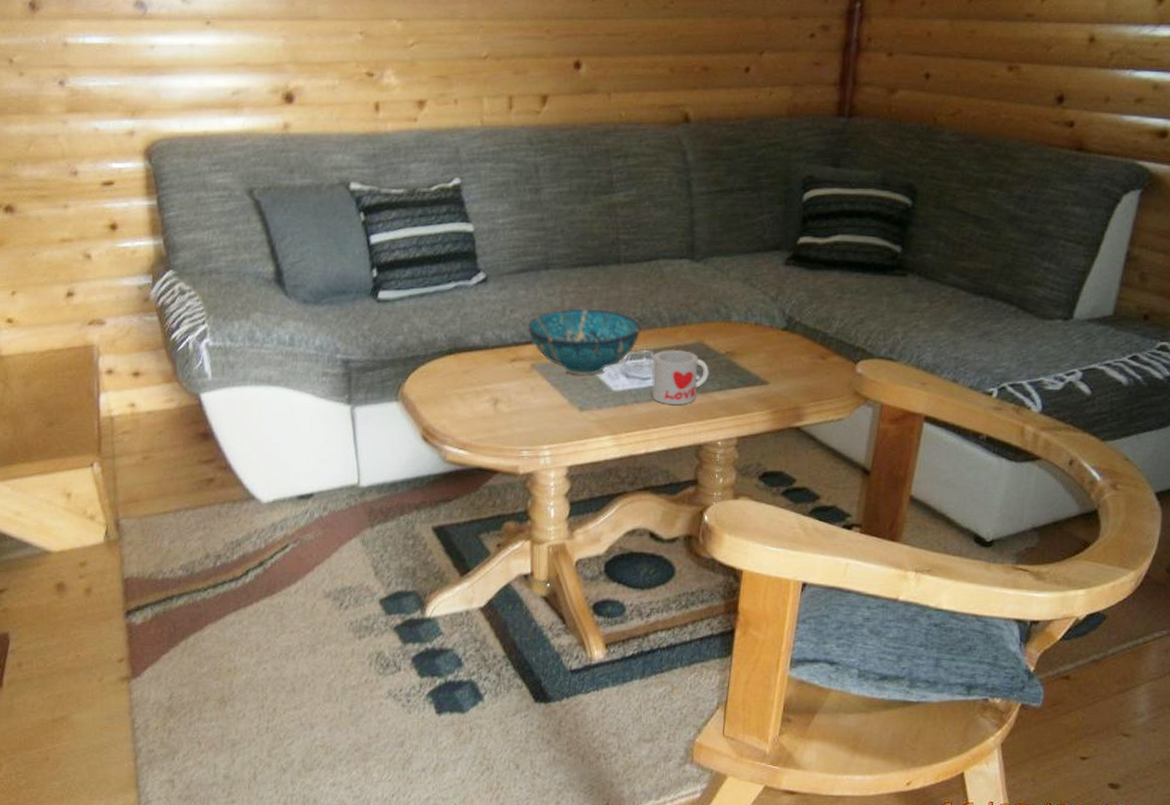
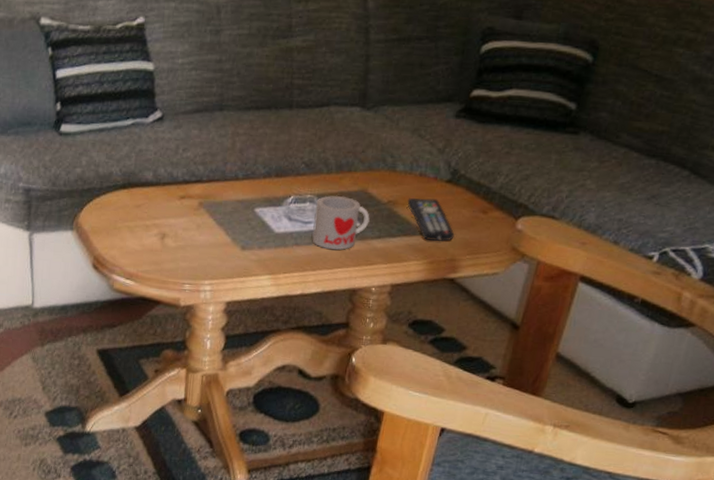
decorative bowl: present [528,308,643,376] -> none [198,150,309,217]
remote control: none [745,347,796,390] -> present [407,198,455,241]

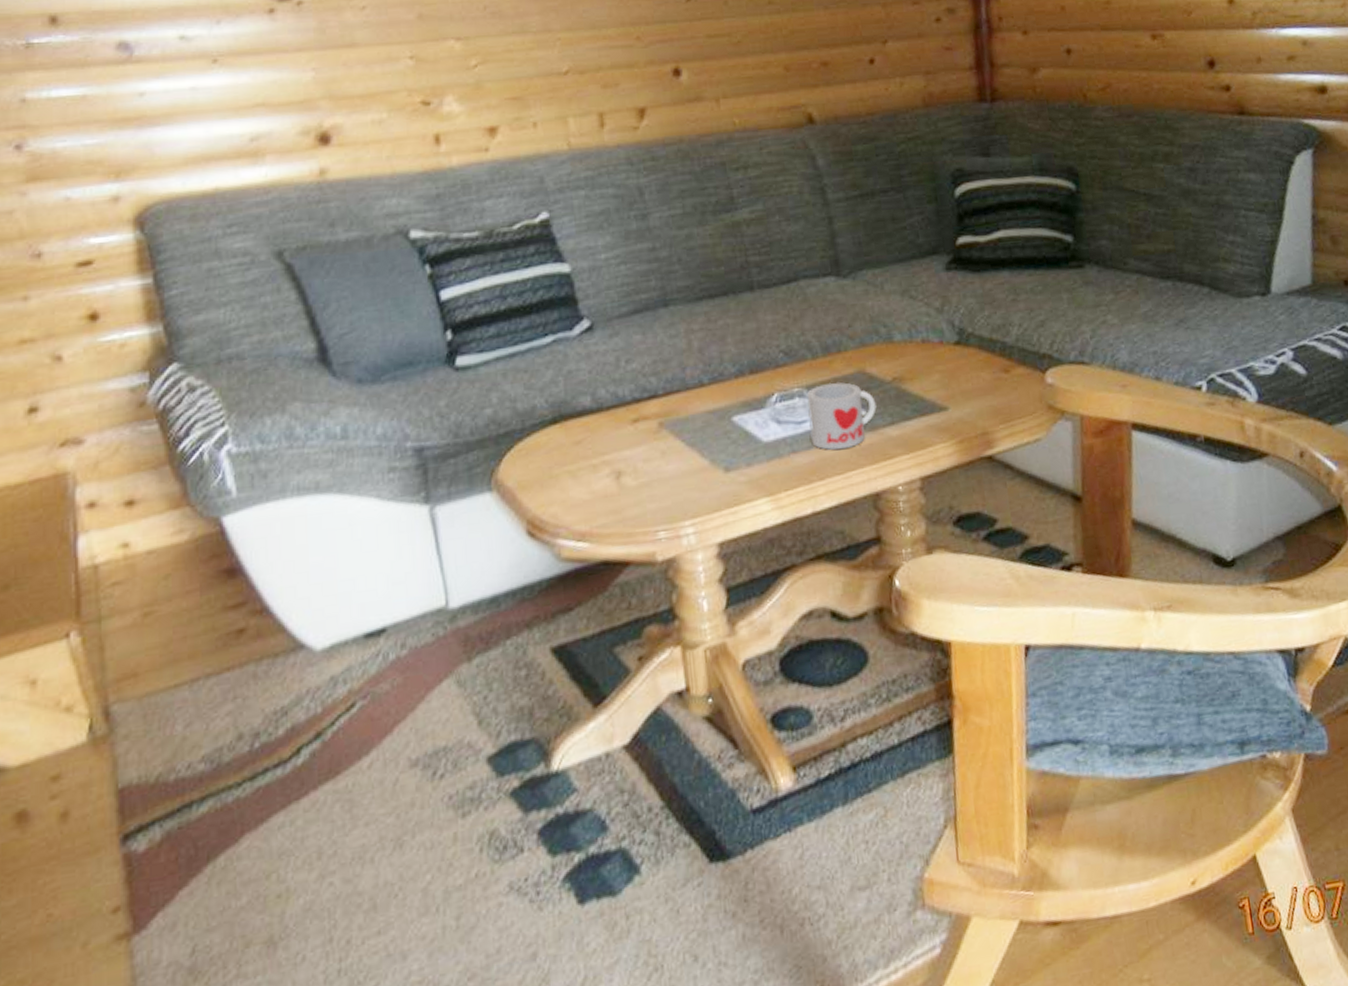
remote control: present [407,198,455,241] -> none [915,366,980,416]

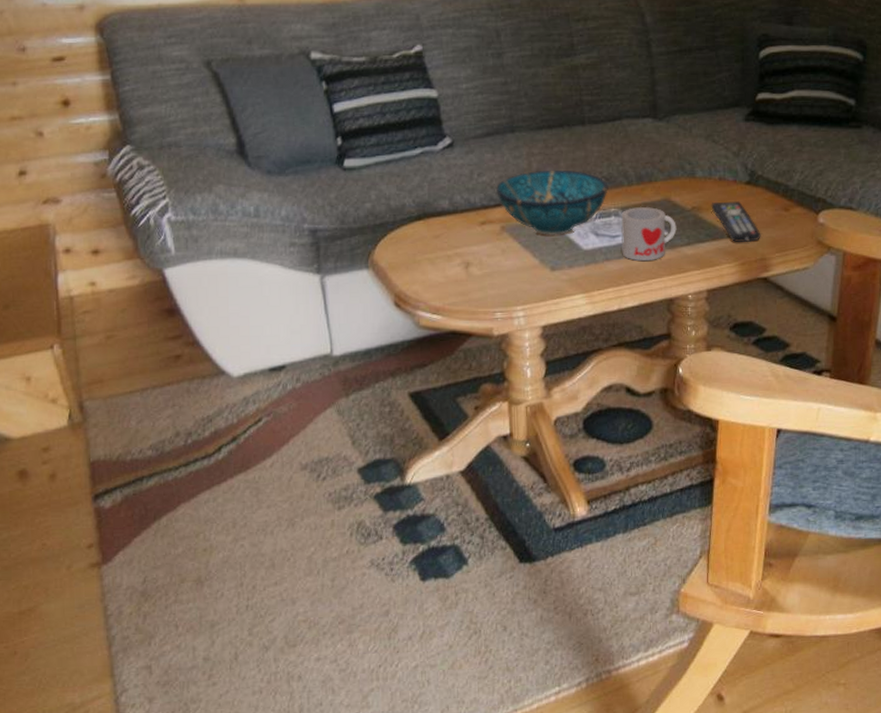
decorative bowl: none [650,346,790,429] -> present [496,169,610,237]
remote control: none [915,366,980,416] -> present [711,201,761,242]

